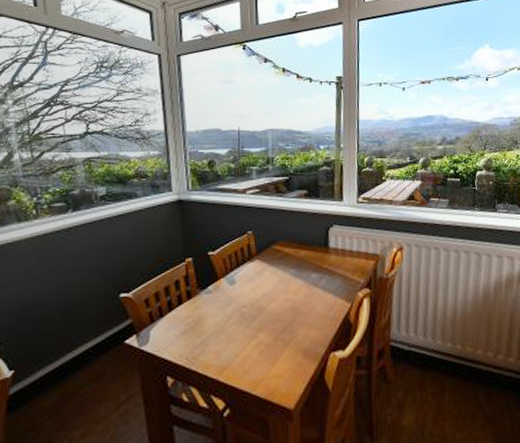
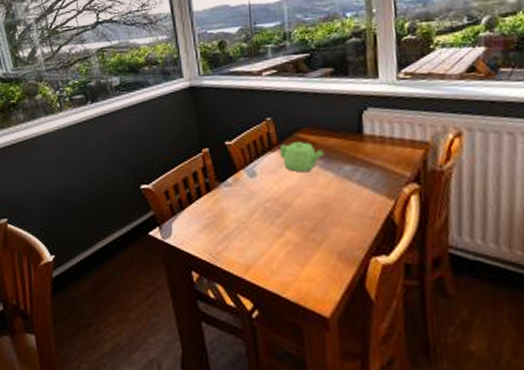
teapot: none [257,253,296,279] -> present [279,142,324,171]

